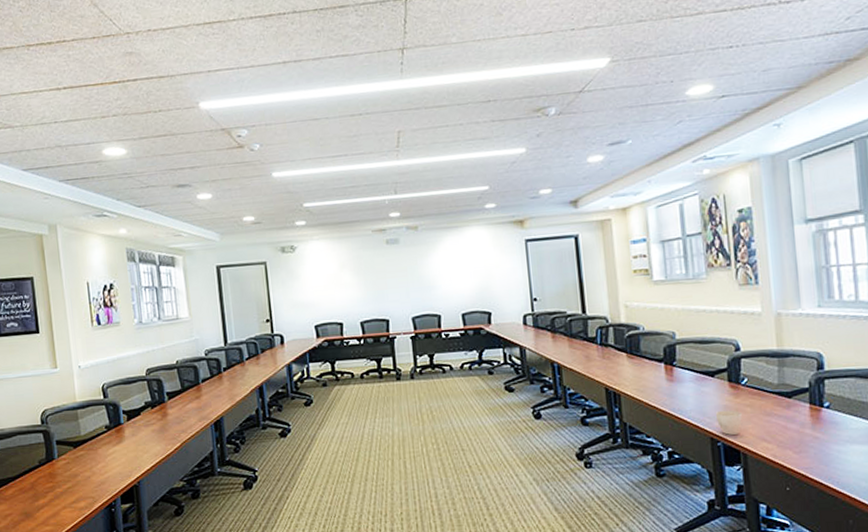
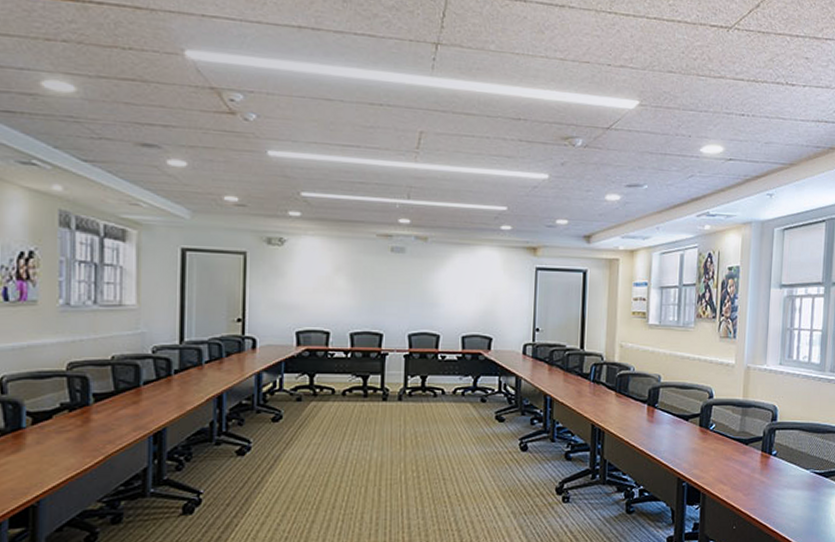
cup: present [716,410,743,435] -> none [685,452,707,476]

